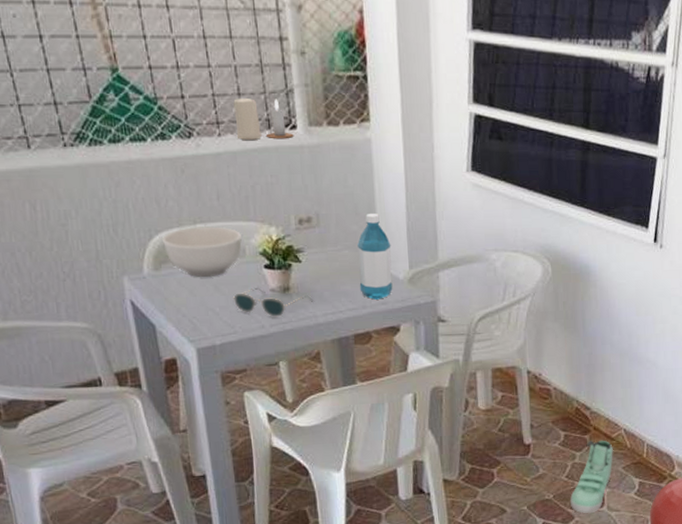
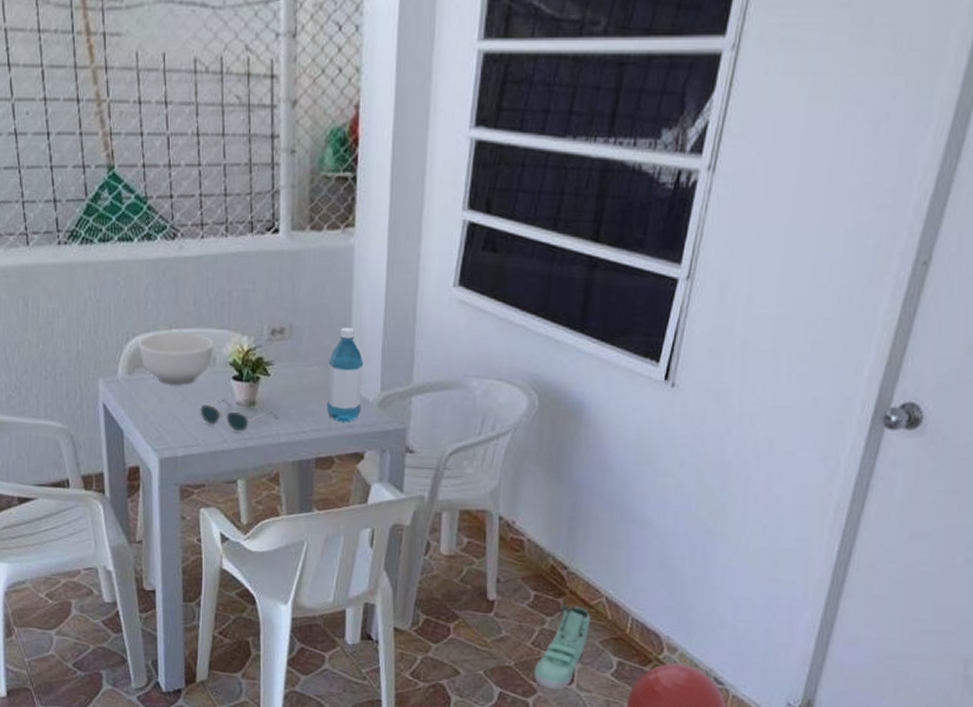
candle: present [233,99,262,141] -> none [219,199,243,244]
candle: present [267,99,294,138] -> none [248,200,276,242]

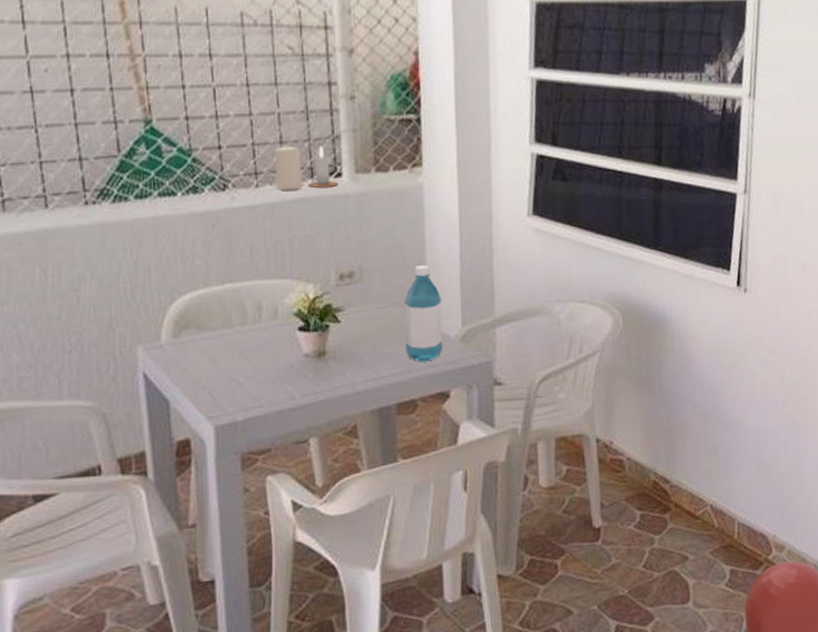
bowl: present [137,332,213,385] -> none [184,285,274,345]
sunglasses: present [198,398,280,432] -> none [260,351,354,386]
candle: none [219,199,243,244] -> present [274,147,303,192]
candle: none [248,200,276,242] -> present [309,146,339,188]
sneaker: present [534,605,592,690] -> none [649,519,699,613]

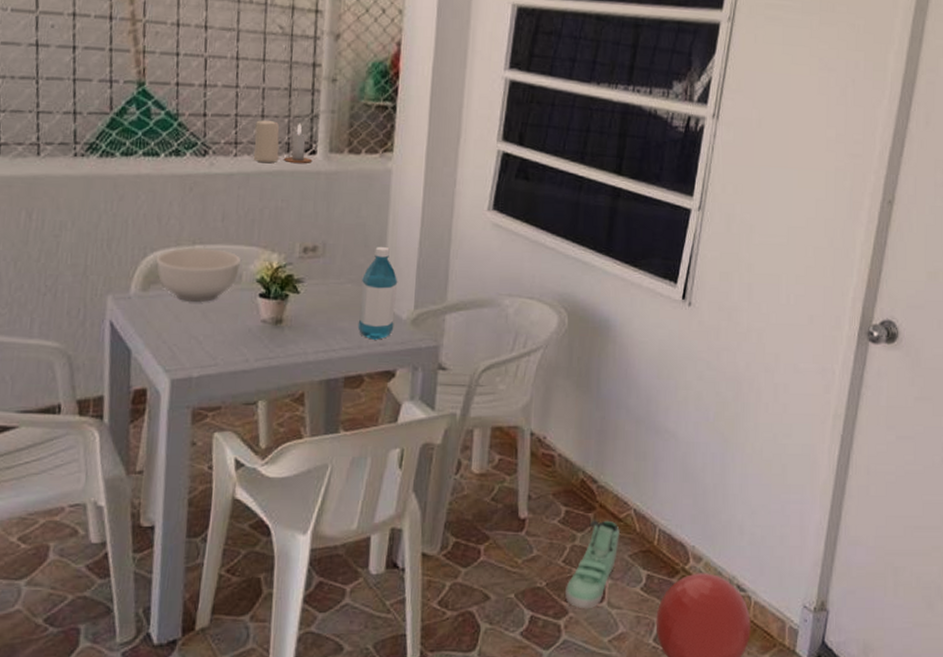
bowl: none [184,285,274,345] -> present [156,248,240,303]
sneaker: none [649,519,699,613] -> present [565,520,621,609]

